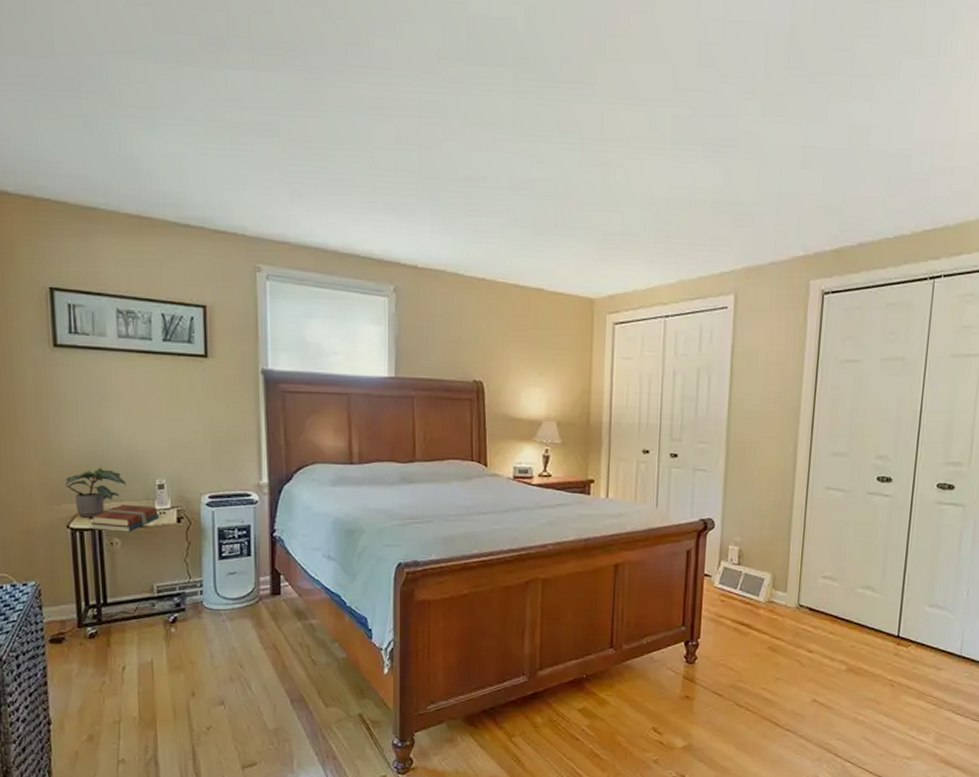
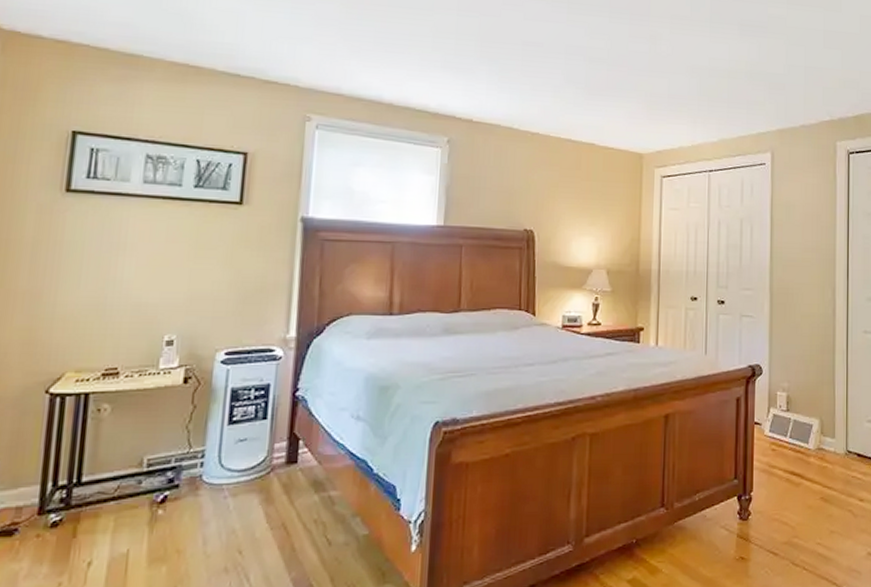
potted plant: present [65,468,126,518] -> none [52,323,128,381]
books: present [91,504,159,532] -> none [76,363,162,396]

